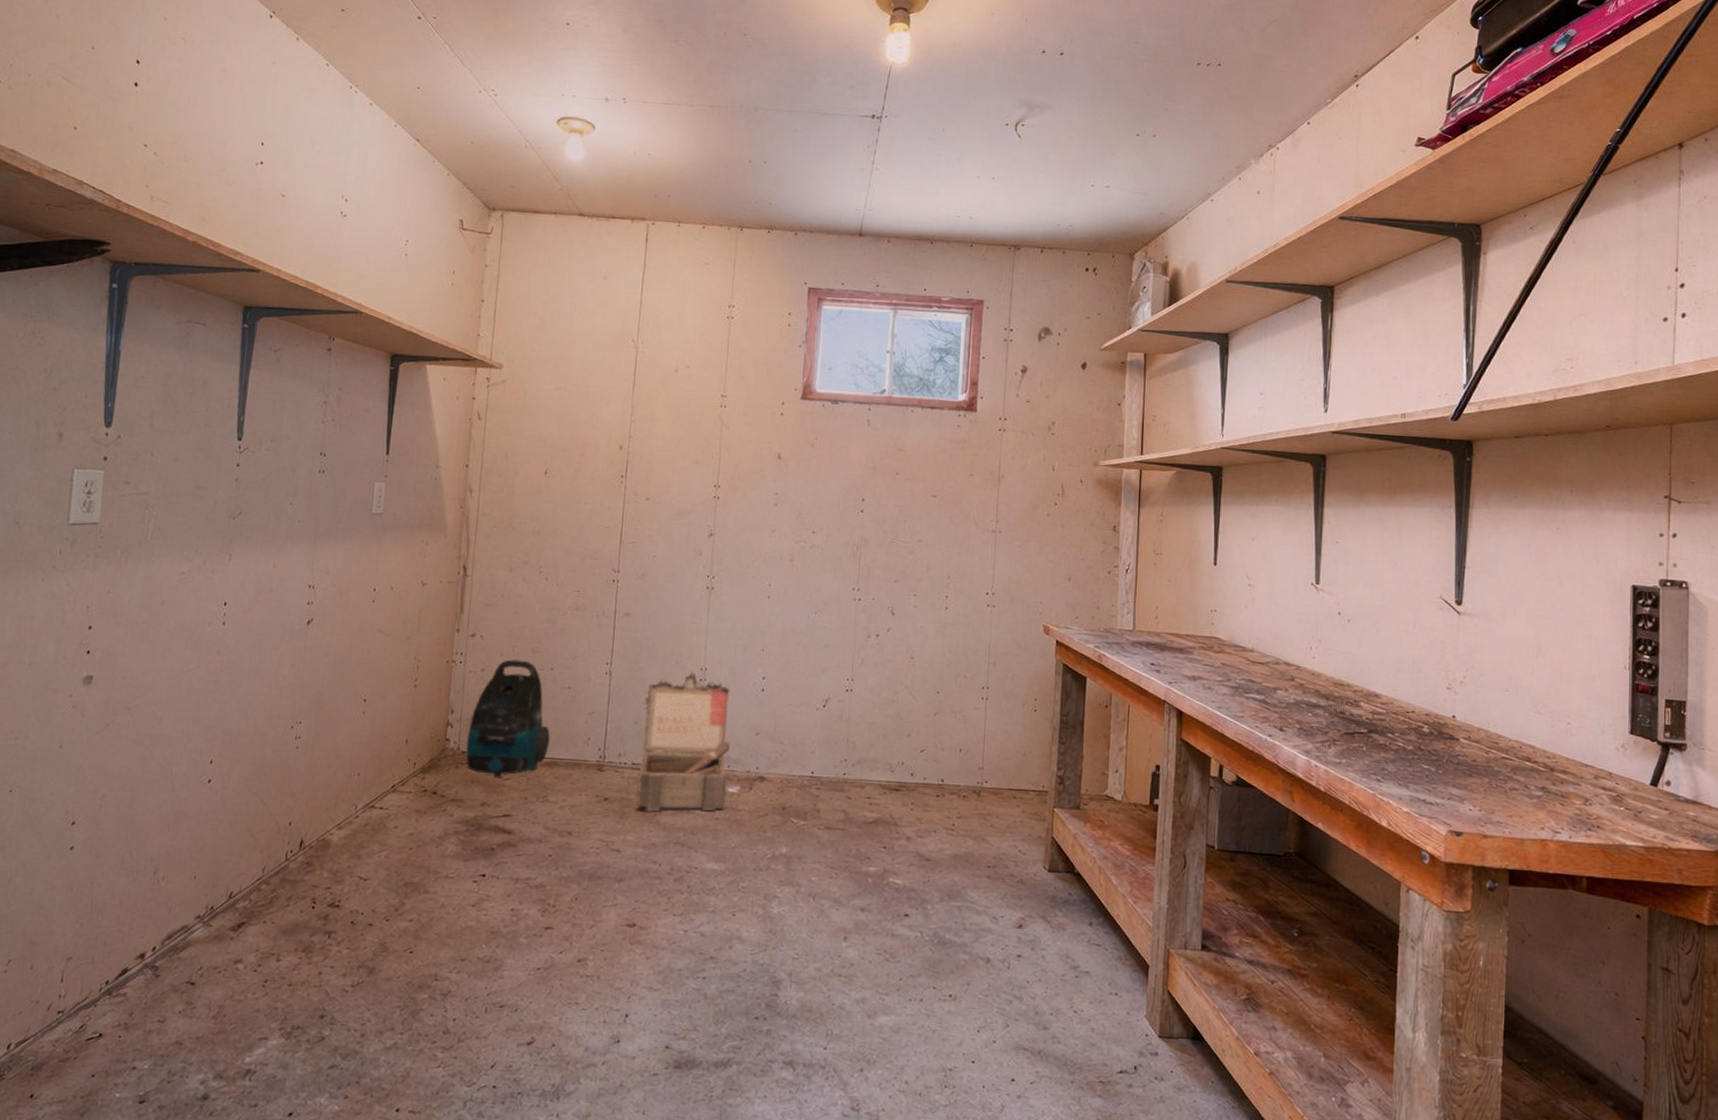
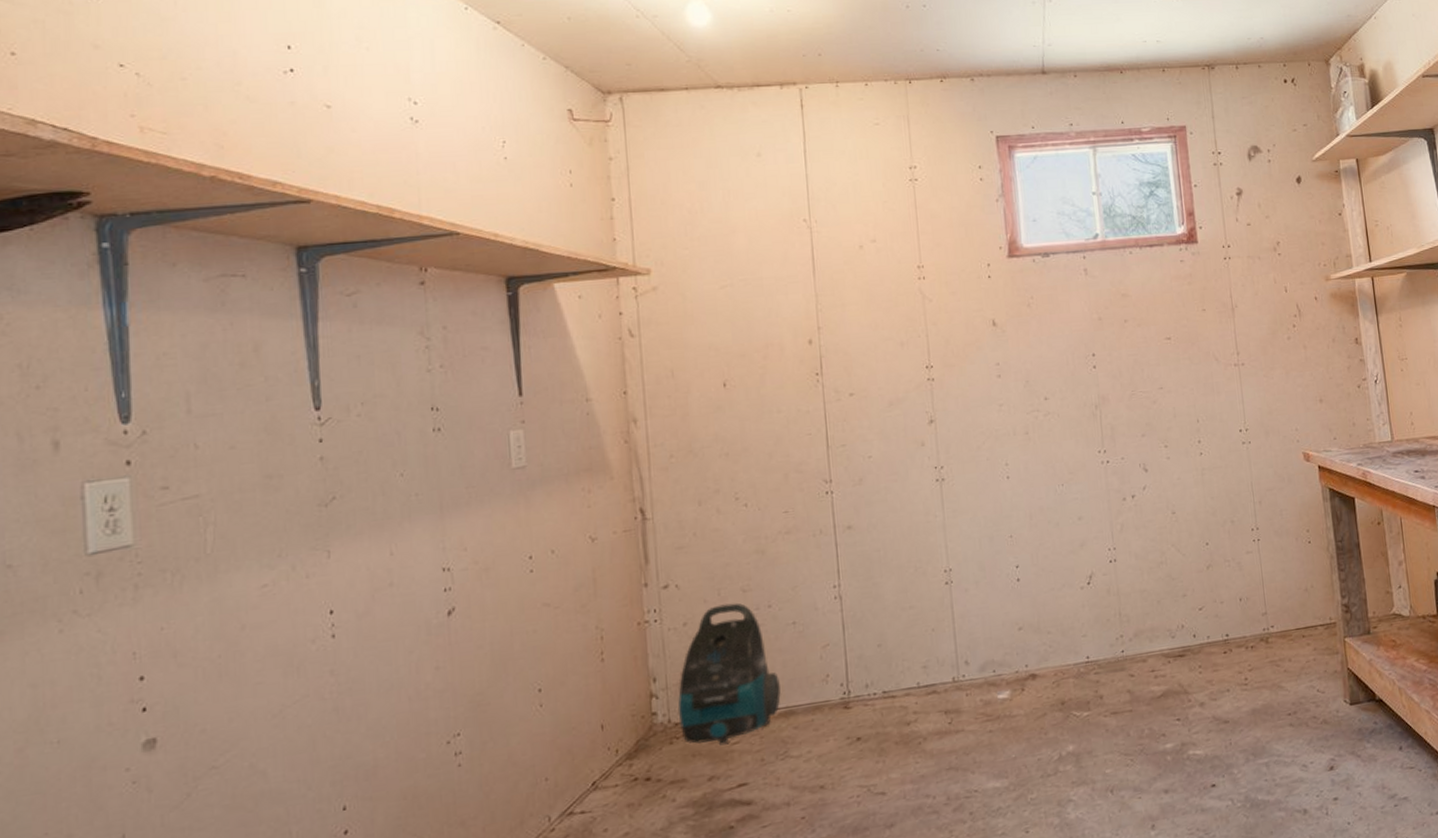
tool box: present [636,672,730,812] -> none [884,576,997,743]

